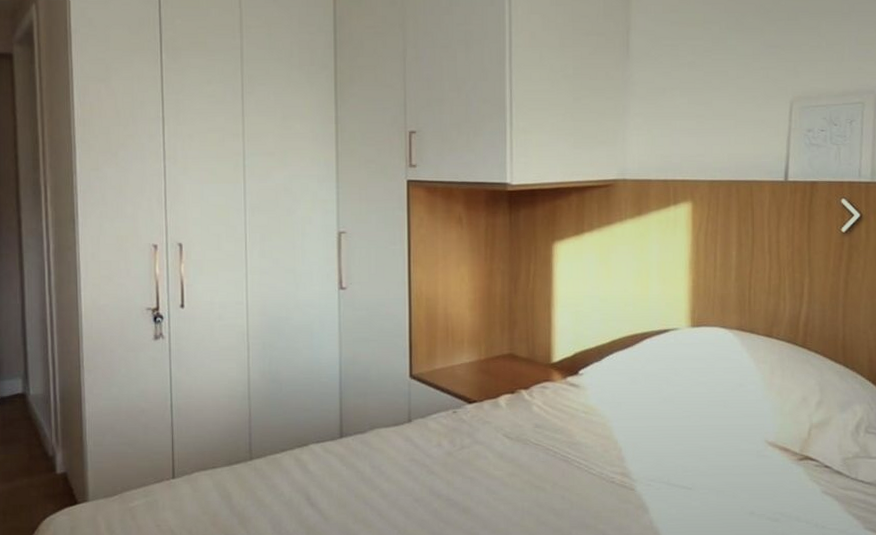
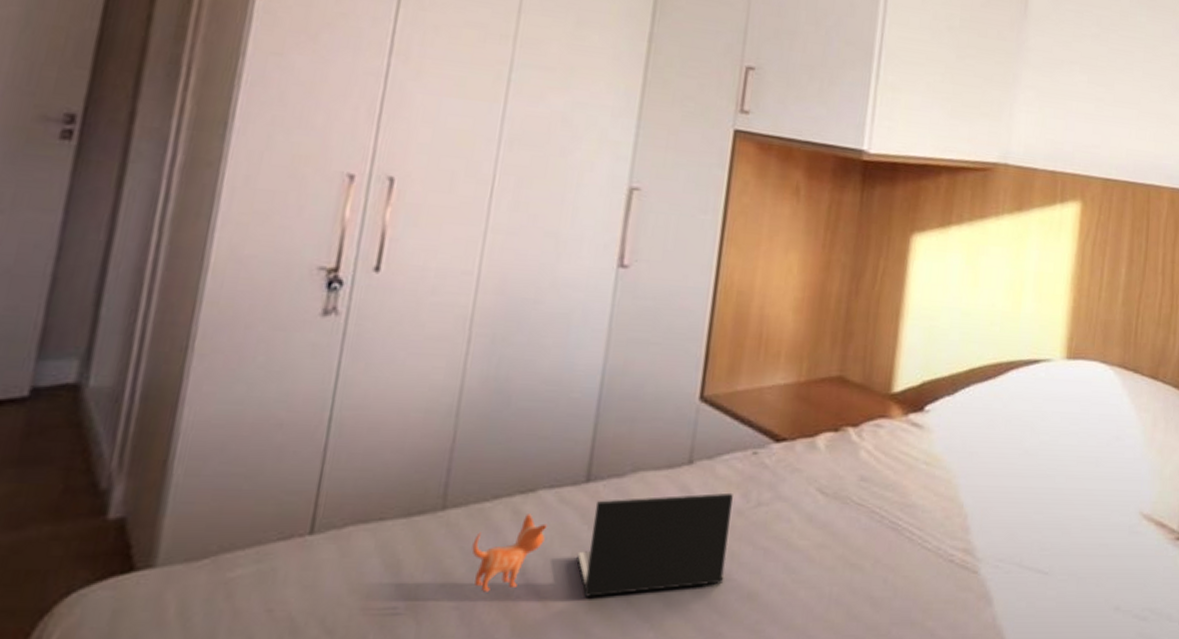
laptop: none [273,440,445,513] -> present [472,492,733,597]

